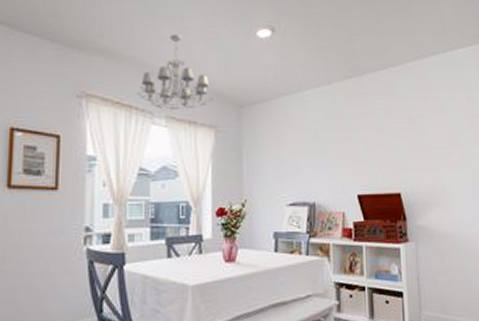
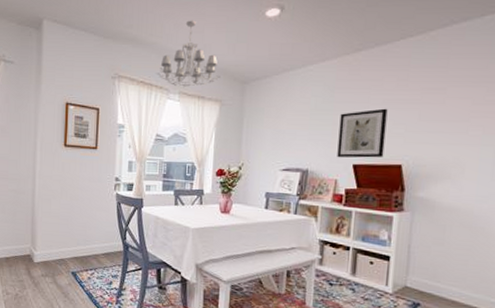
wall art: none [340,136,384,189] -> present [337,108,388,158]

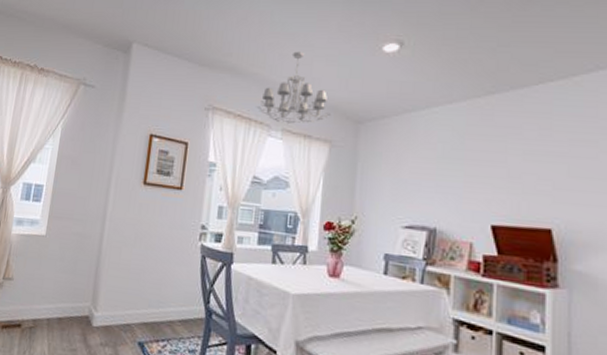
wall art: present [337,108,388,158] -> none [471,160,530,220]

